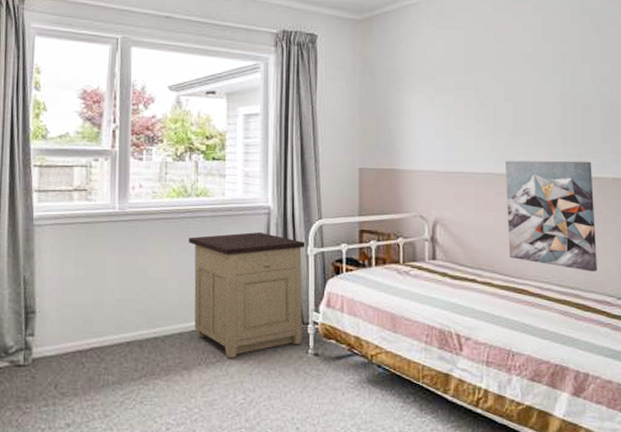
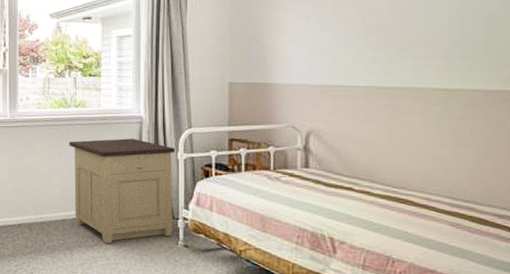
wall art: present [505,160,597,272] -> none [389,73,499,186]

